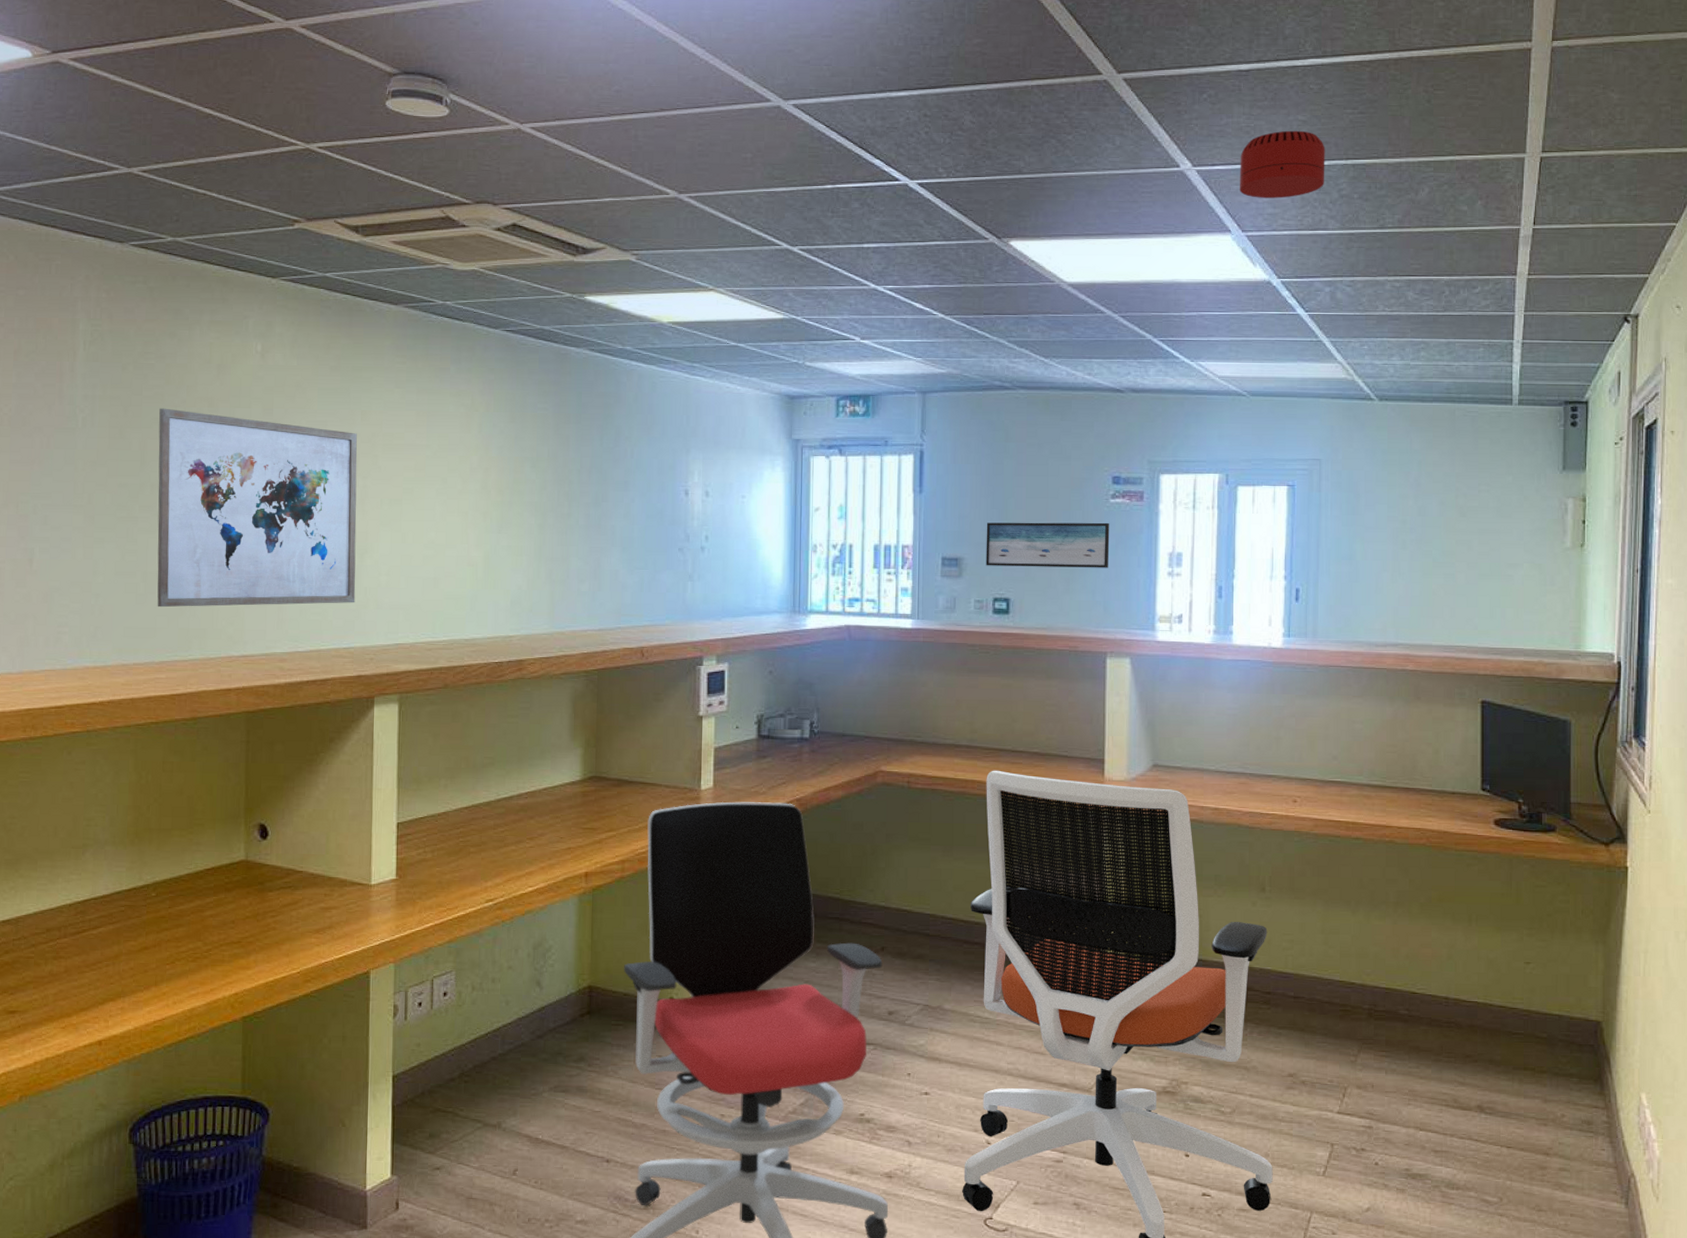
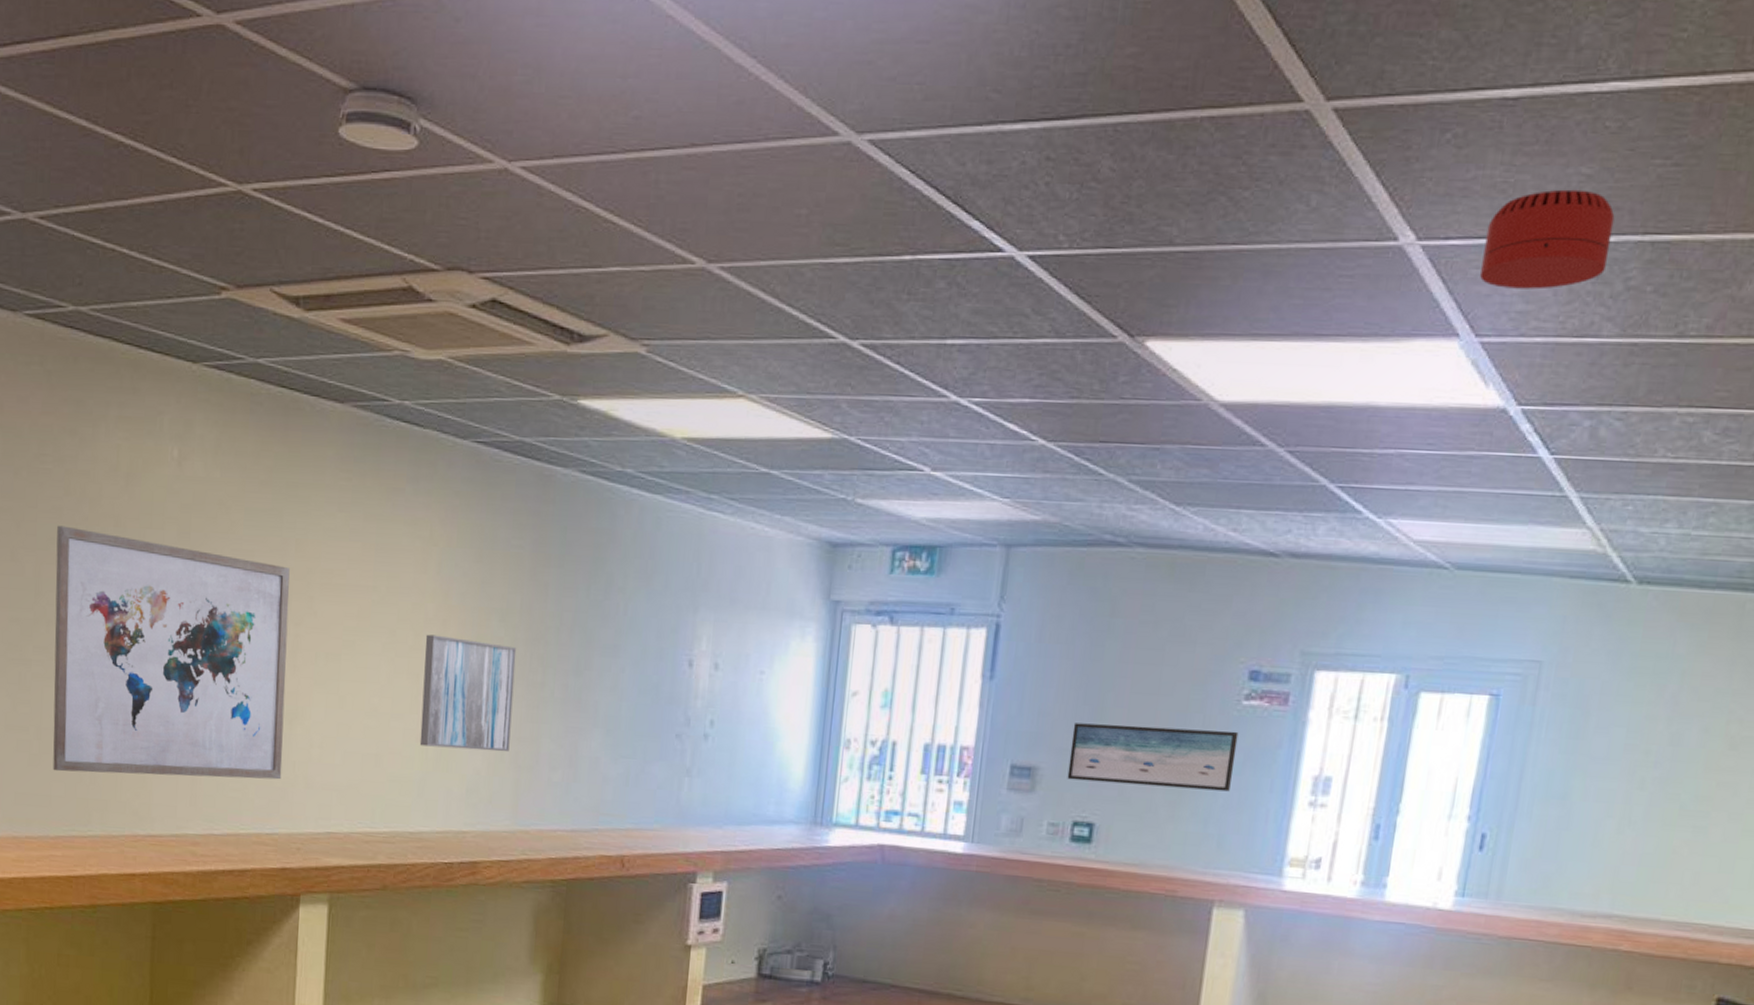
wall art: none [470,480,546,570] -> present [419,634,517,753]

